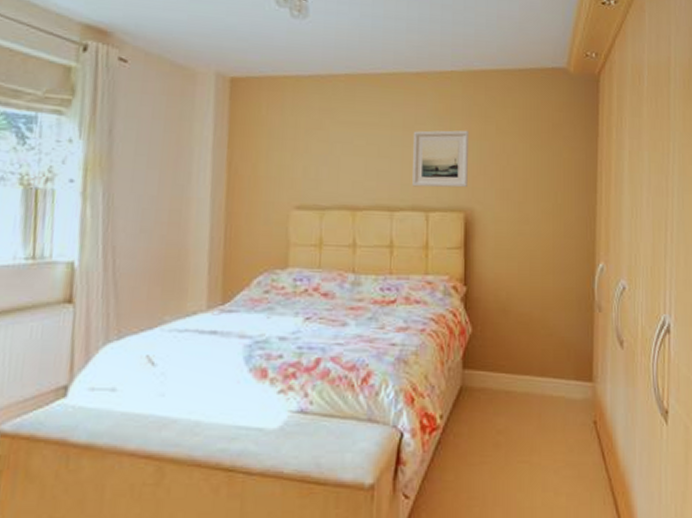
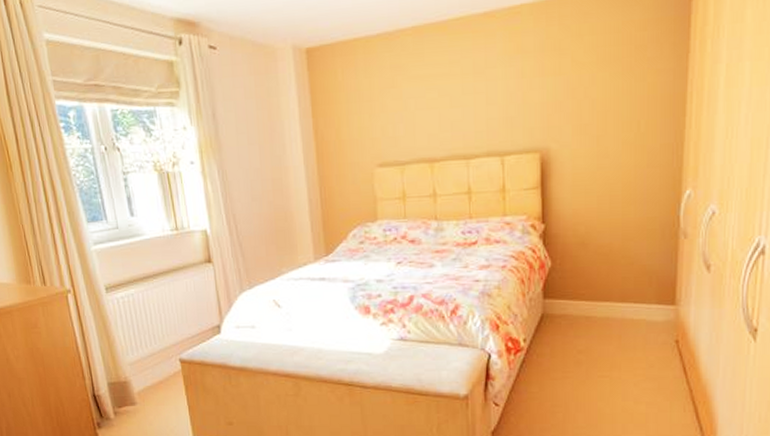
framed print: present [412,130,470,188] -> none [485,67,543,133]

